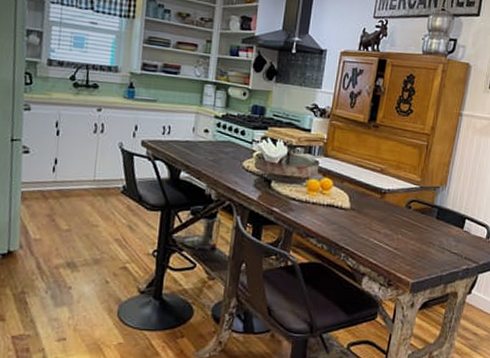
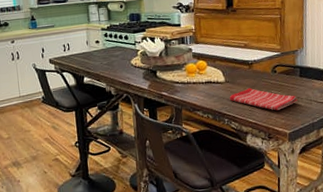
dish towel: none [351,220,429,254] -> present [229,87,298,111]

